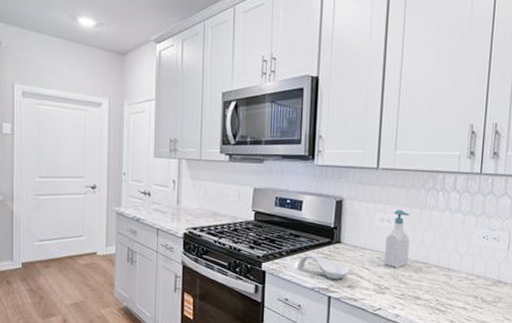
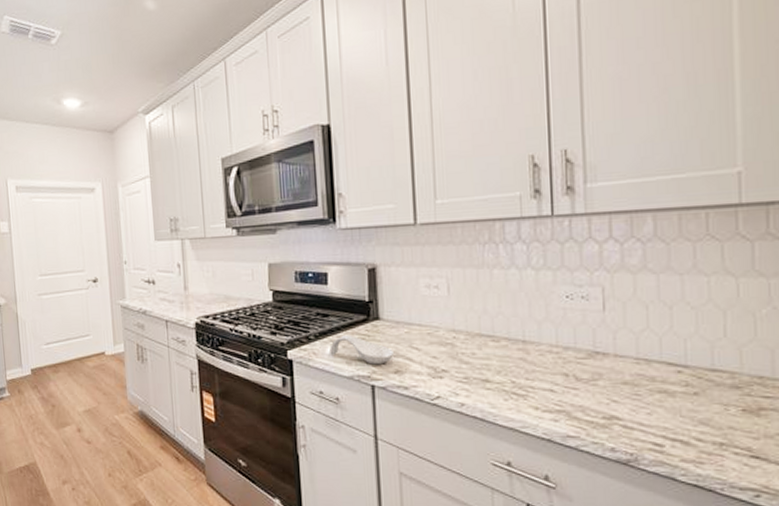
soap bottle: present [383,209,410,268] -> none [435,271,469,345]

